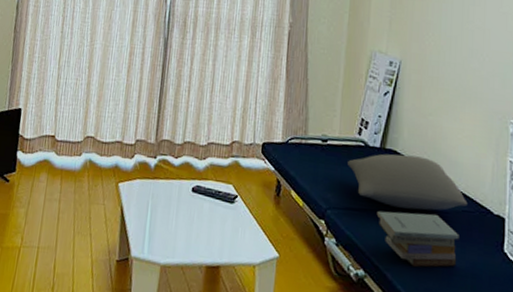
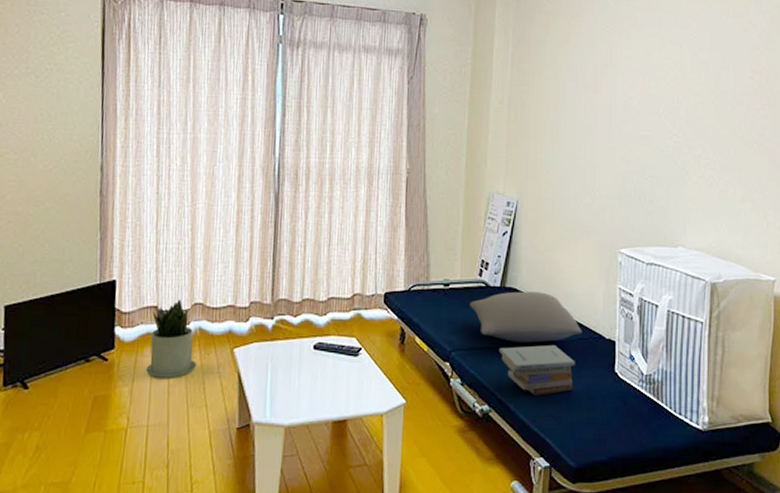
planter: none [40,132,85,205] -> present [145,300,197,378]

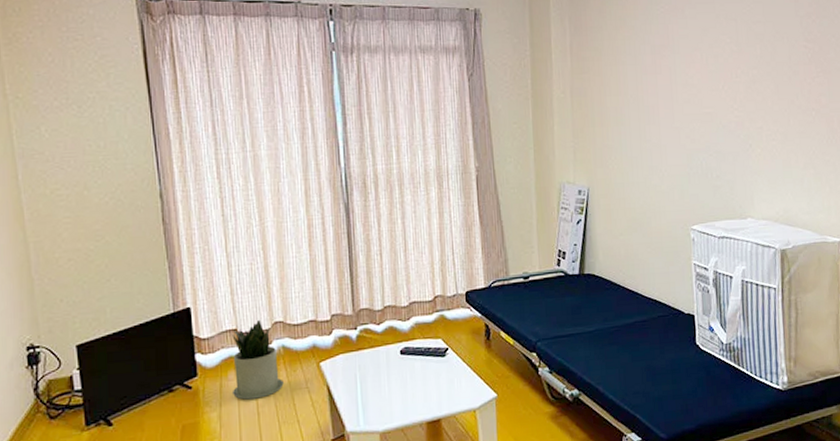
pillow: present [470,291,582,343] -> none [551,275,662,326]
books: present [499,344,575,395] -> none [583,324,658,375]

